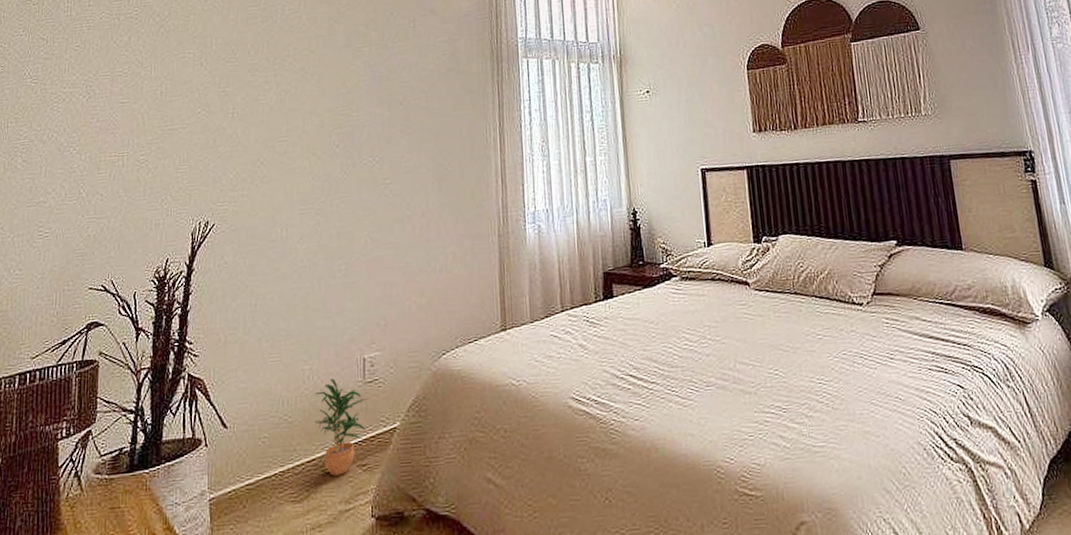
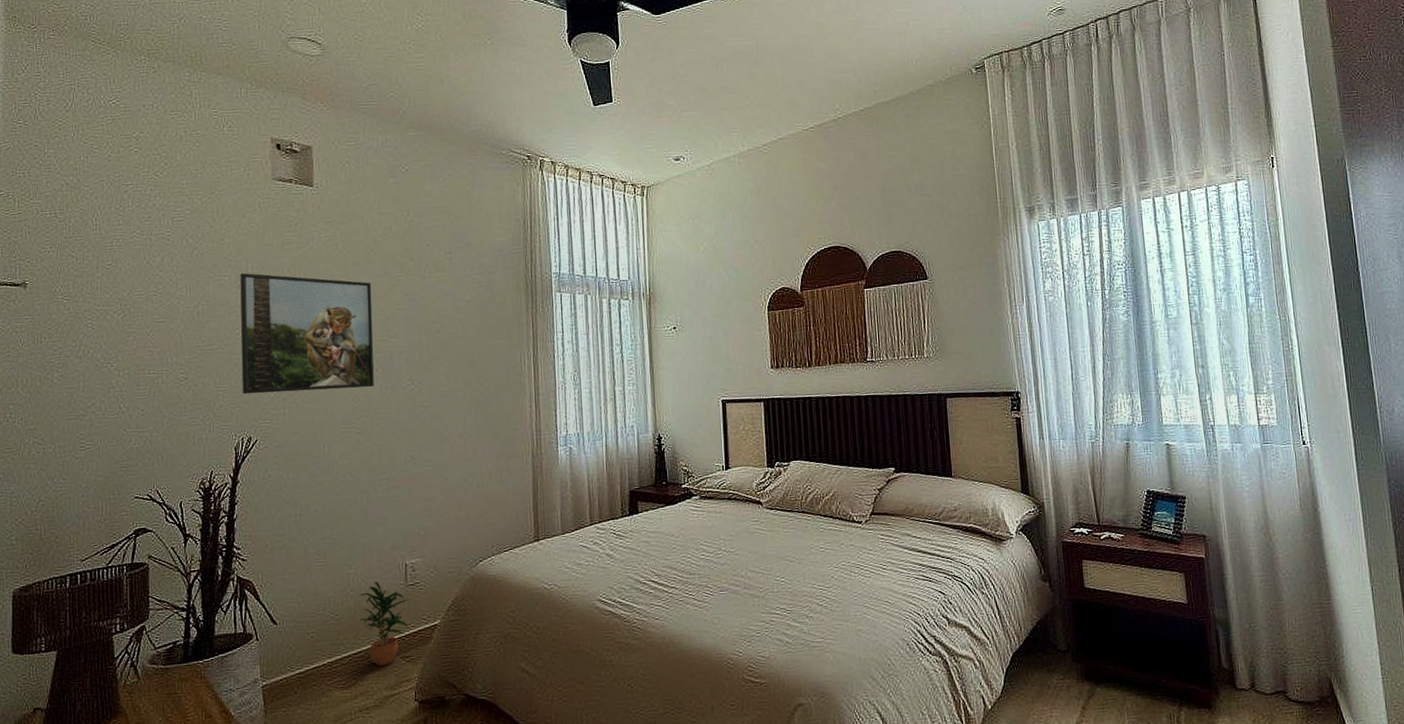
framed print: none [201,49,335,176] -> present [240,273,374,395]

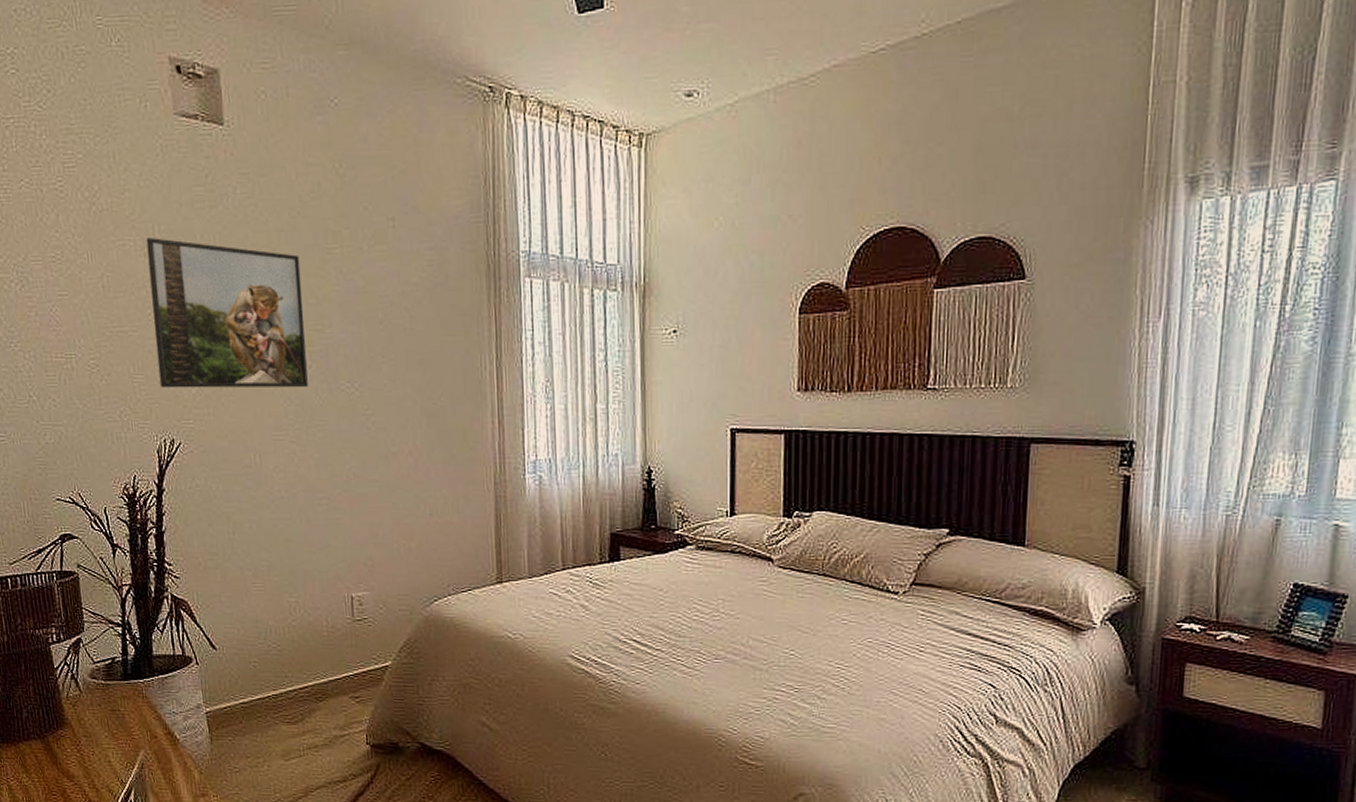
potted plant: present [360,581,408,666] -> none [303,613,356,704]

